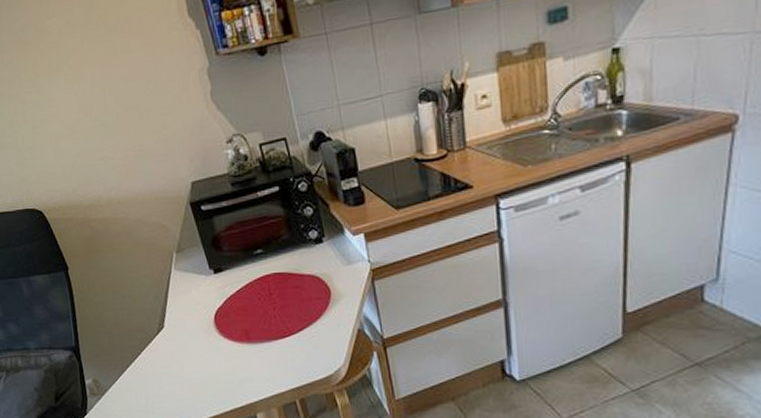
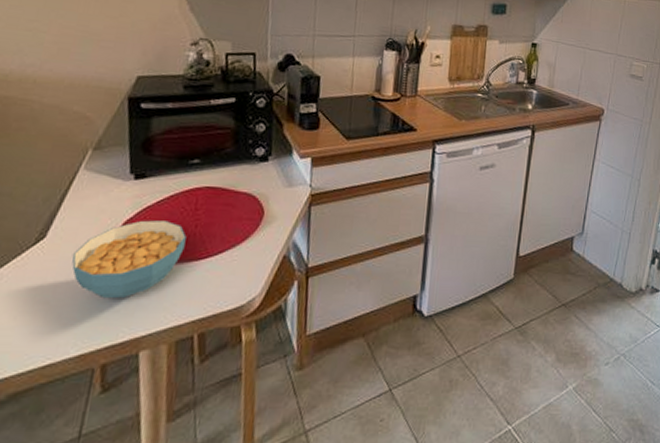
cereal bowl: none [186,306,270,373] -> present [71,220,187,299]

